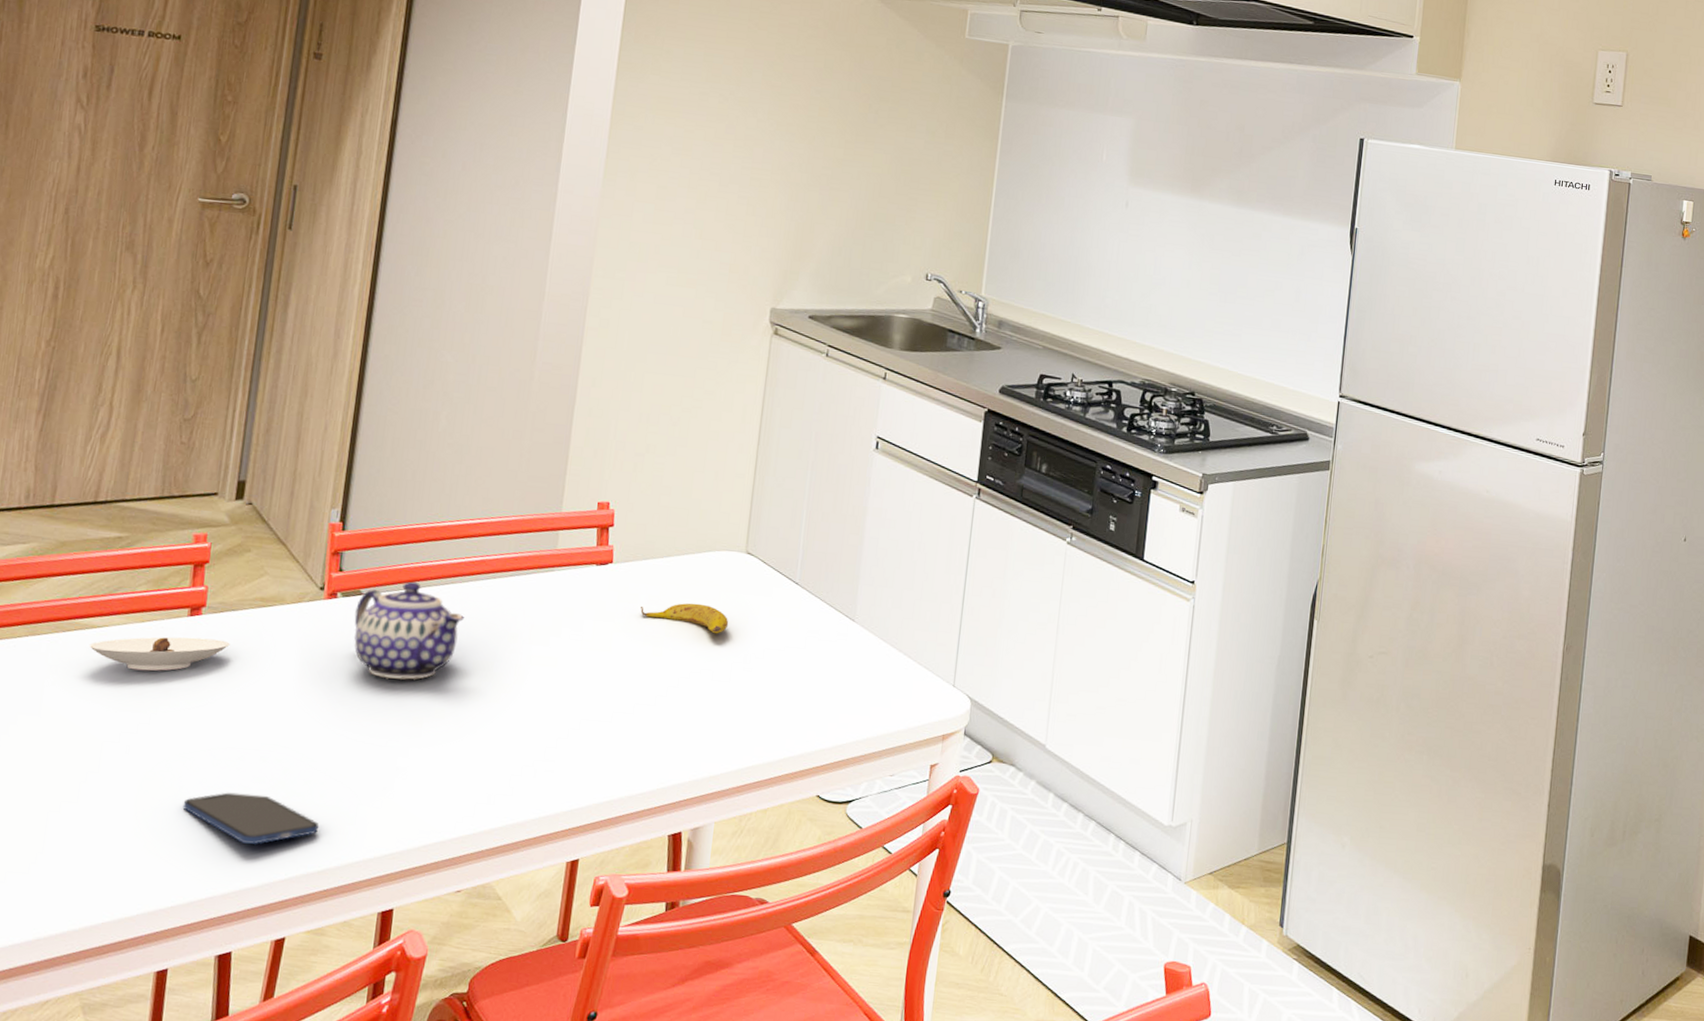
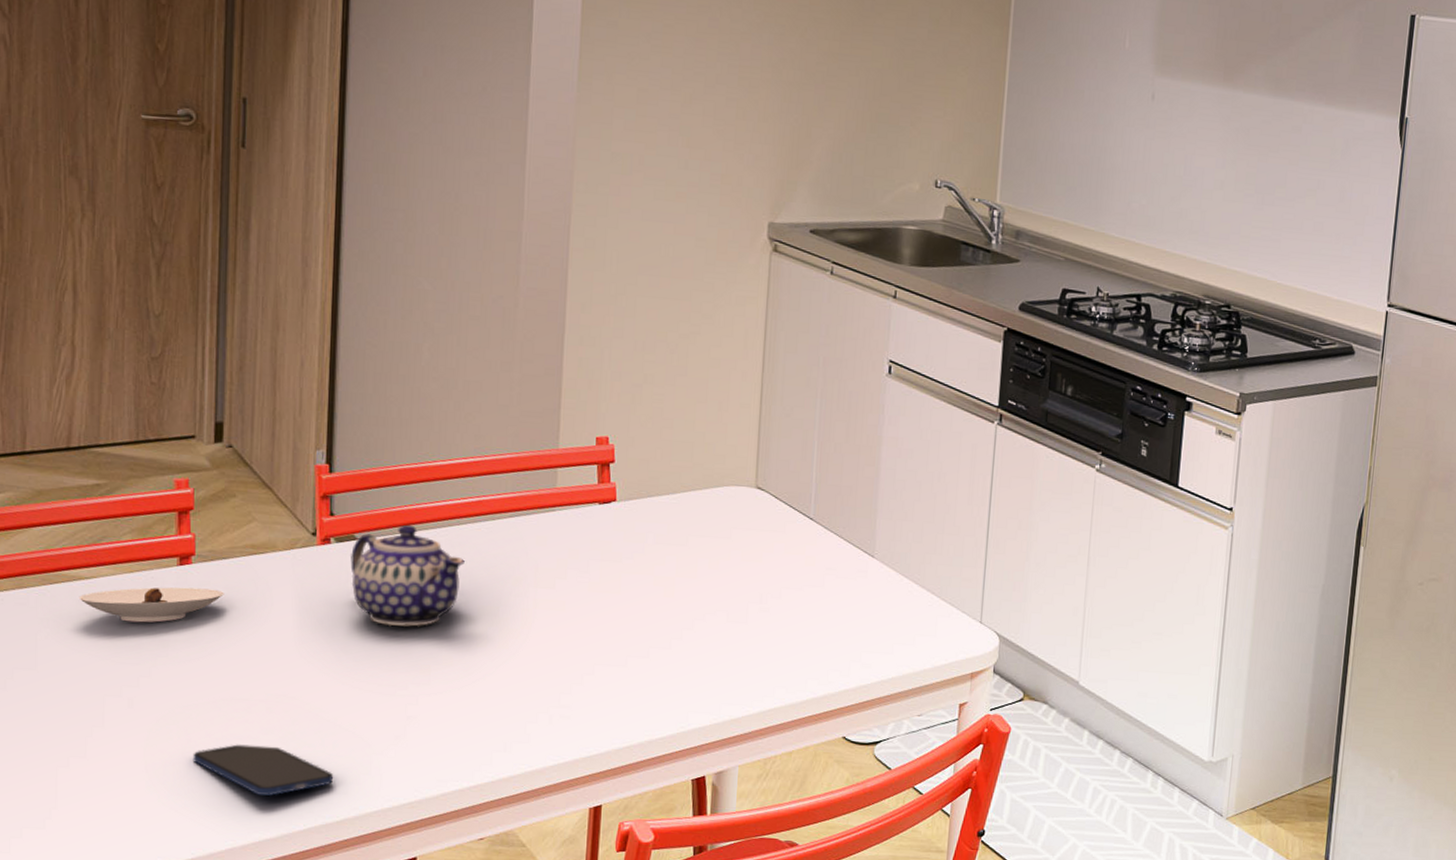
banana: present [640,603,729,634] -> none [648,541,742,573]

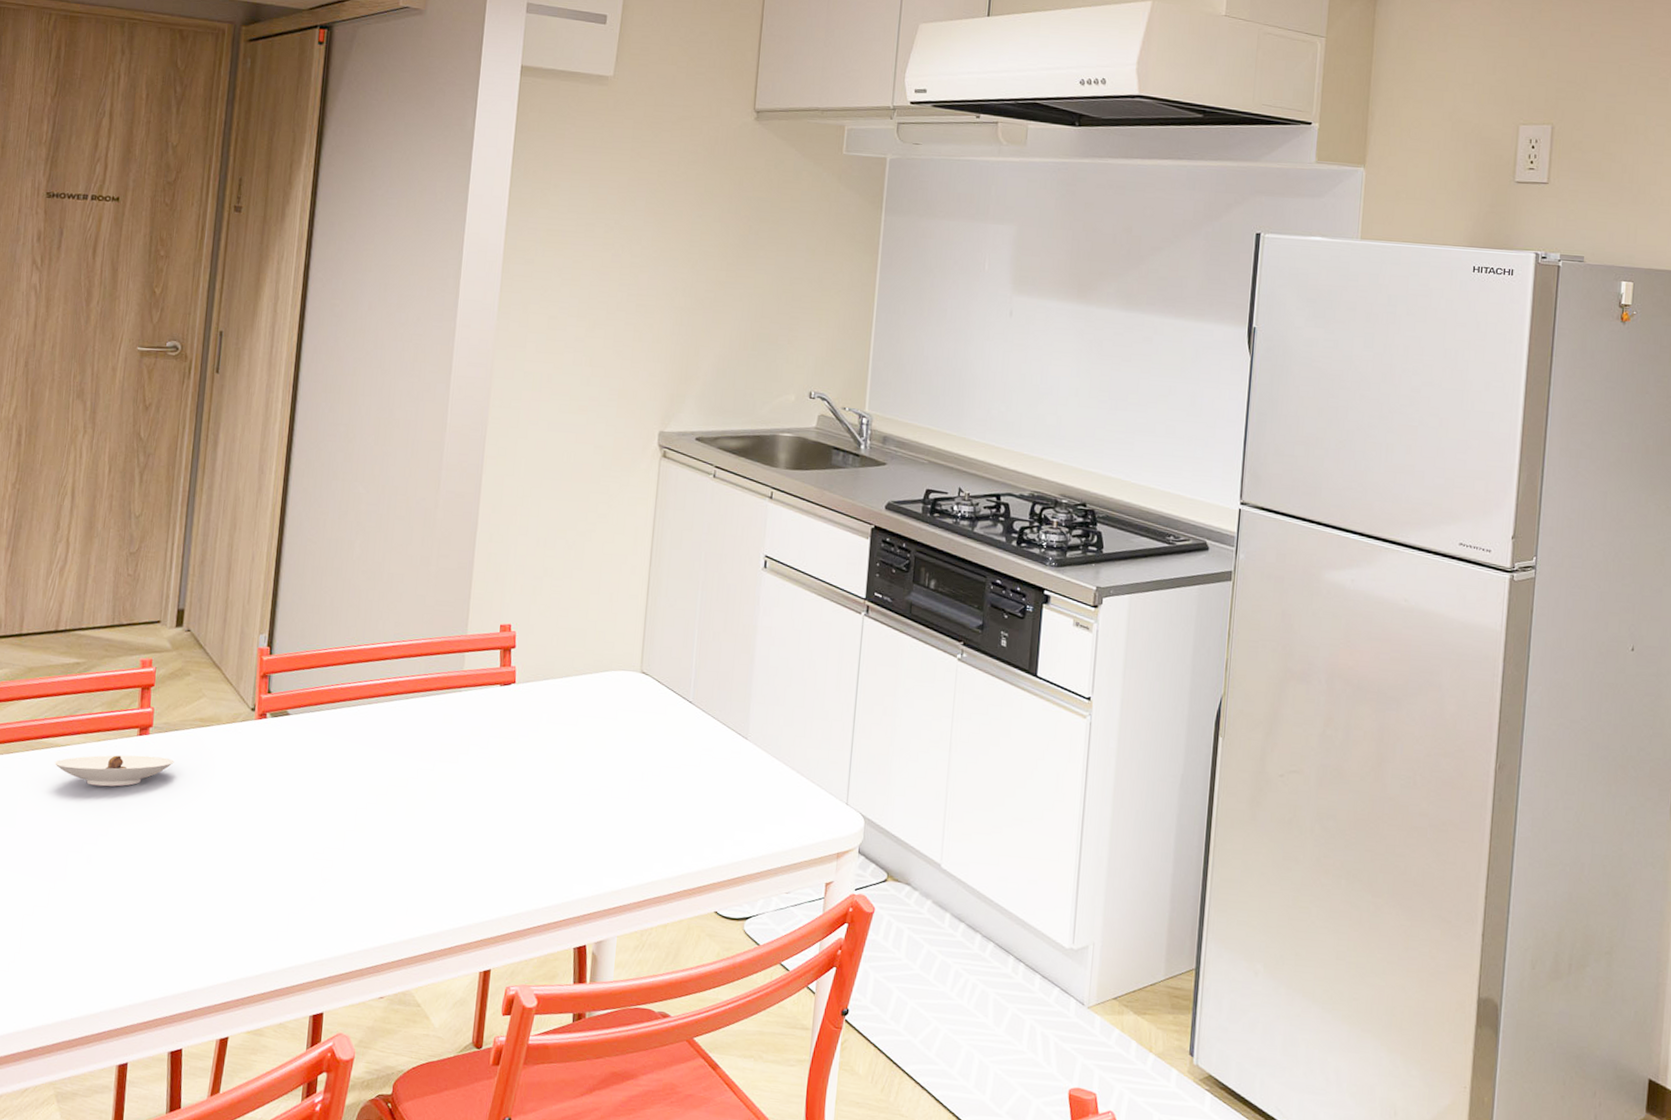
smartphone: present [193,744,334,796] -> none [137,899,256,949]
teapot: present [350,524,465,627] -> none [282,702,380,796]

